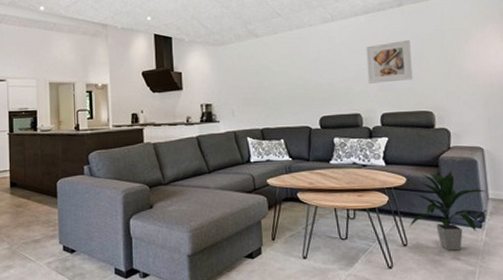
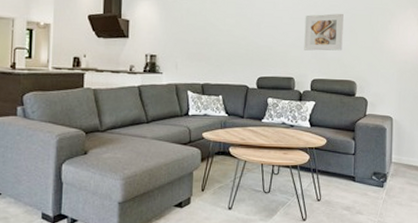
indoor plant: present [409,170,486,251] -> none [324,135,391,207]

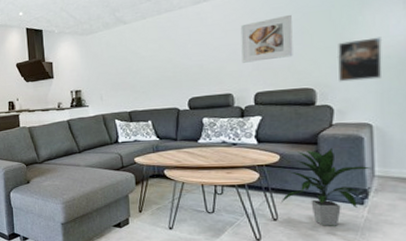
indoor plant: none [324,135,391,207] -> present [280,147,372,226]
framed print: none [372,44,403,79] -> present [337,37,383,82]

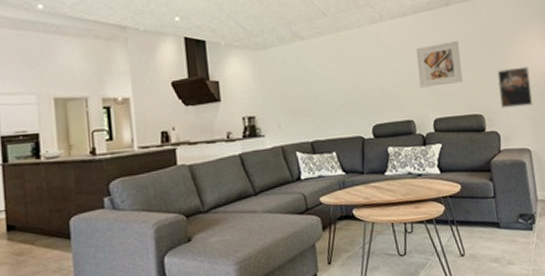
indoor plant: present [280,147,372,226] -> none [465,174,535,257]

